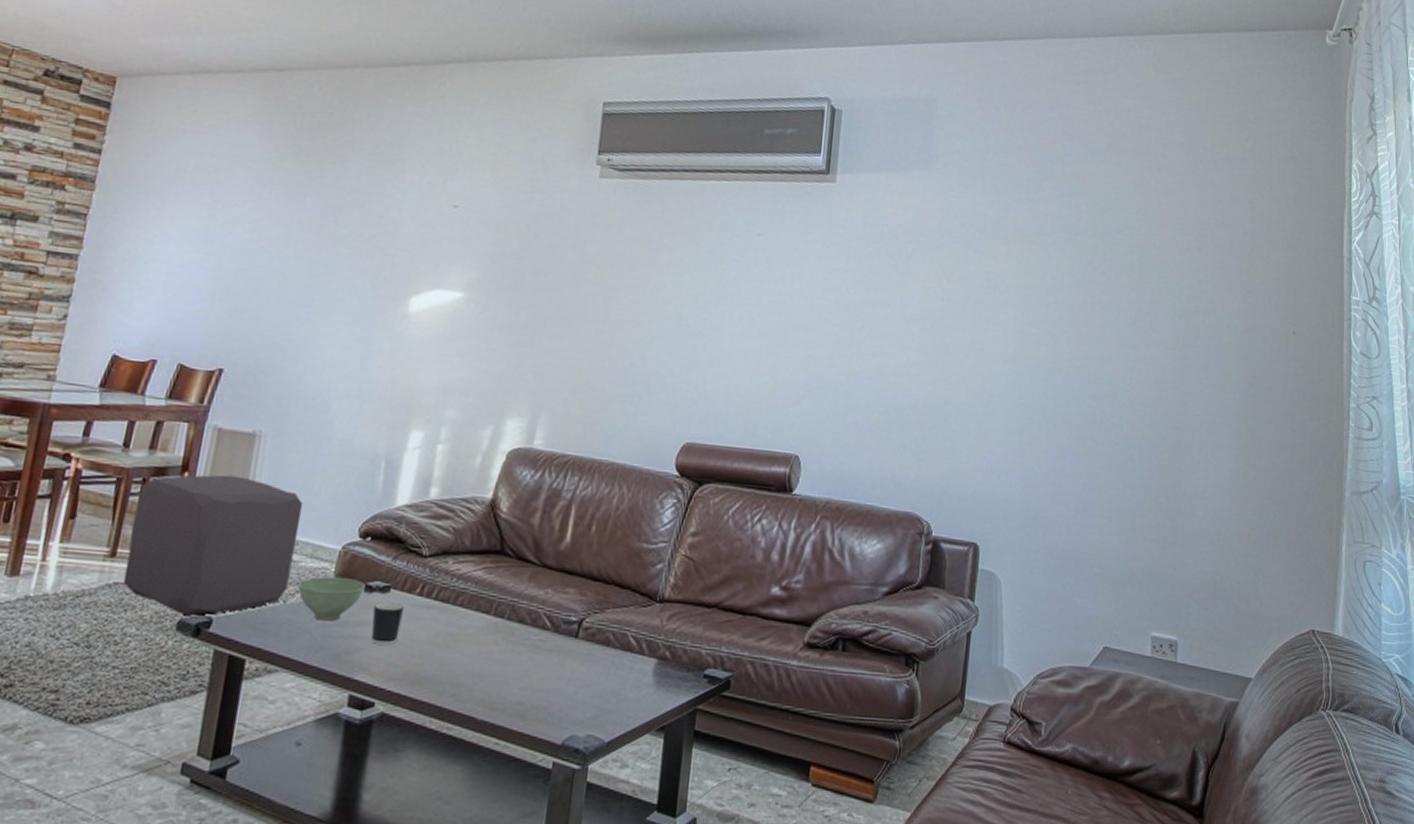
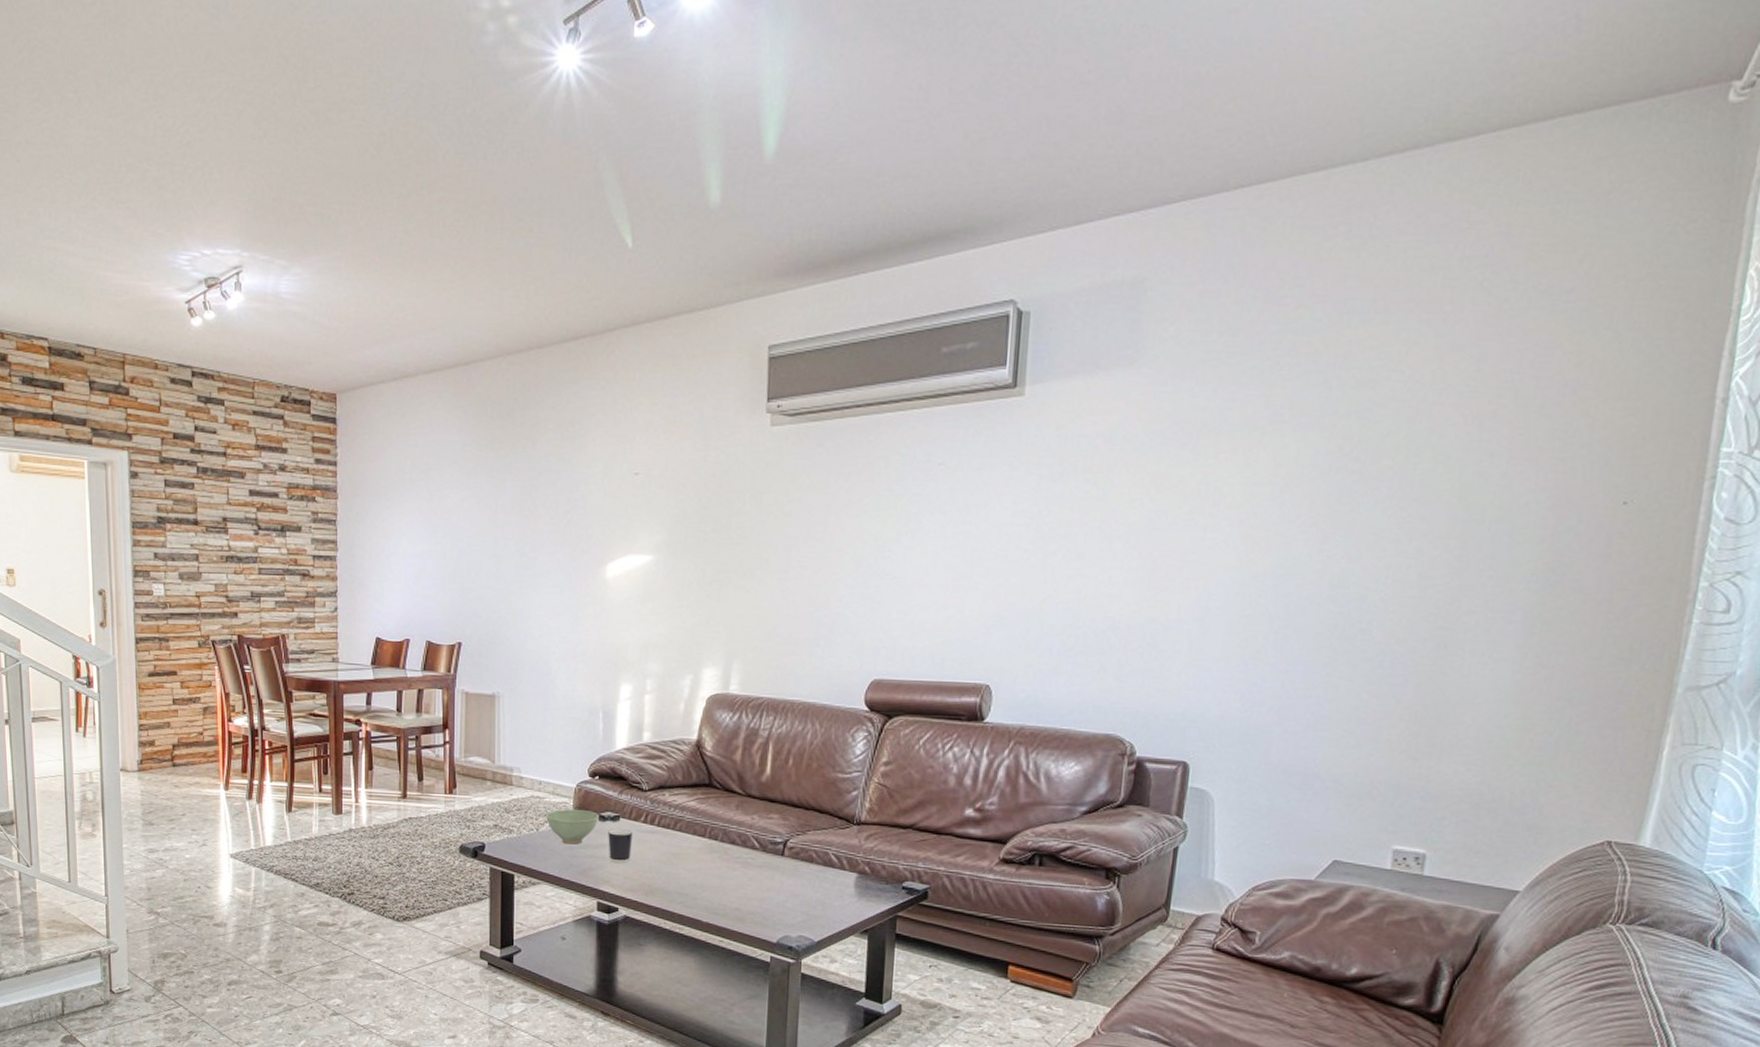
pouf: present [122,475,304,616] -> none [414,730,541,842]

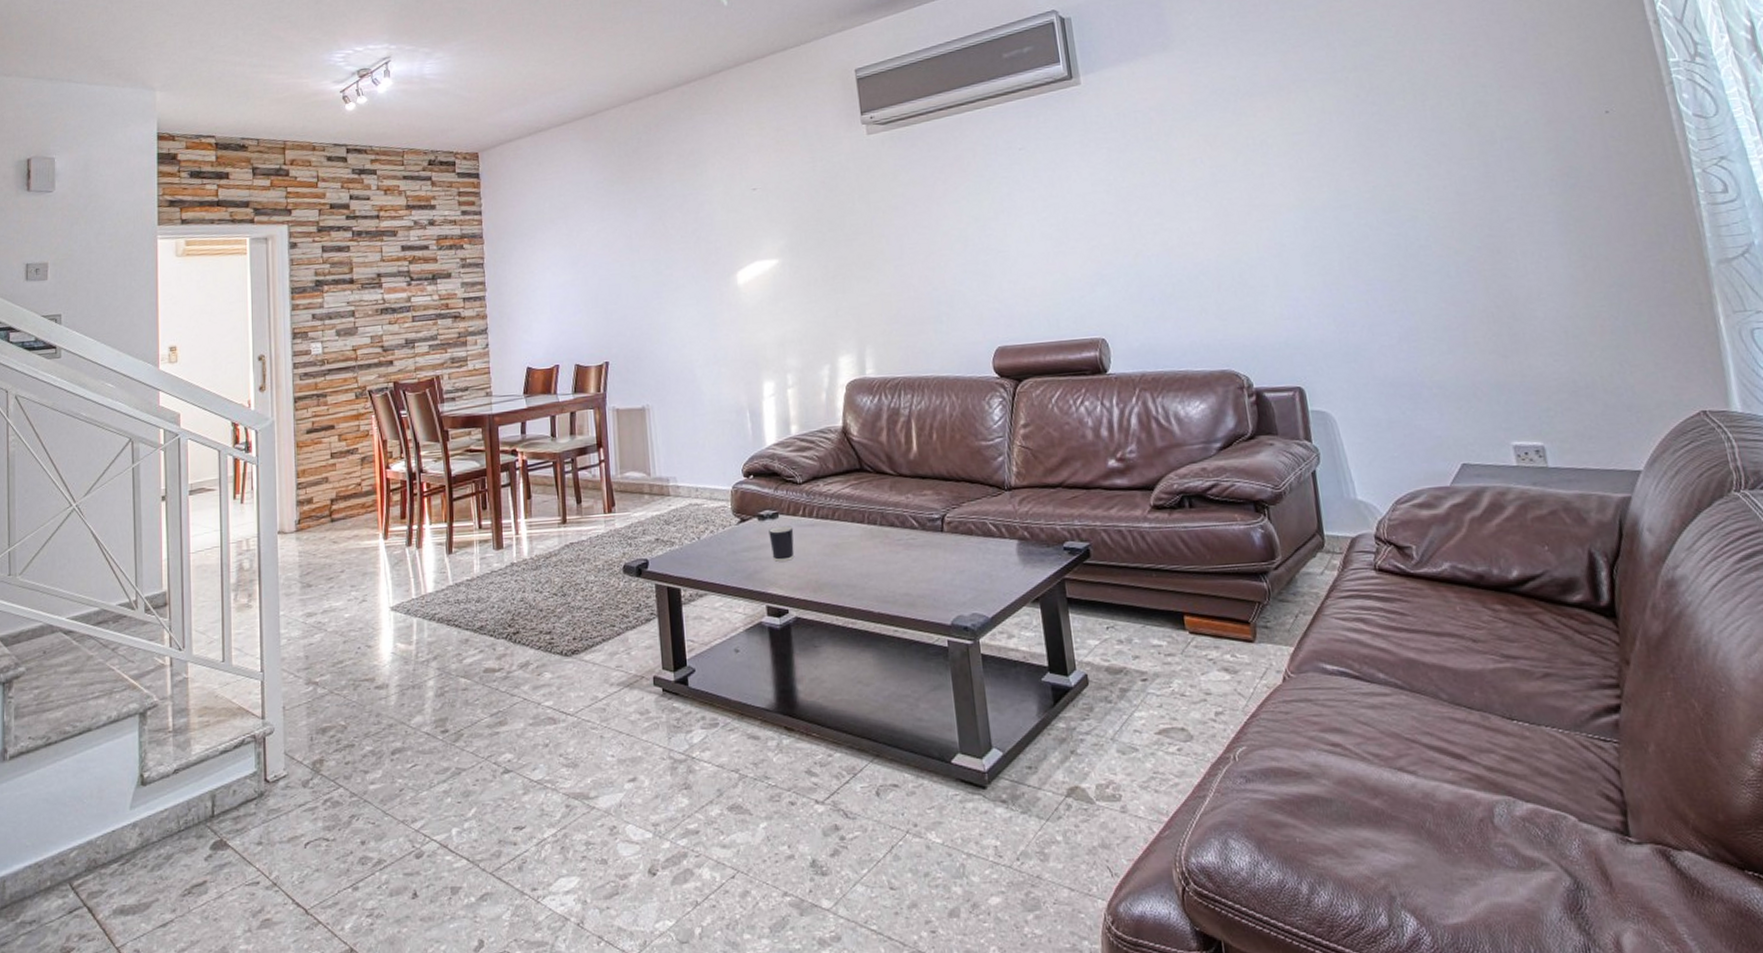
bowl: present [546,808,599,845] -> none [706,511,758,549]

